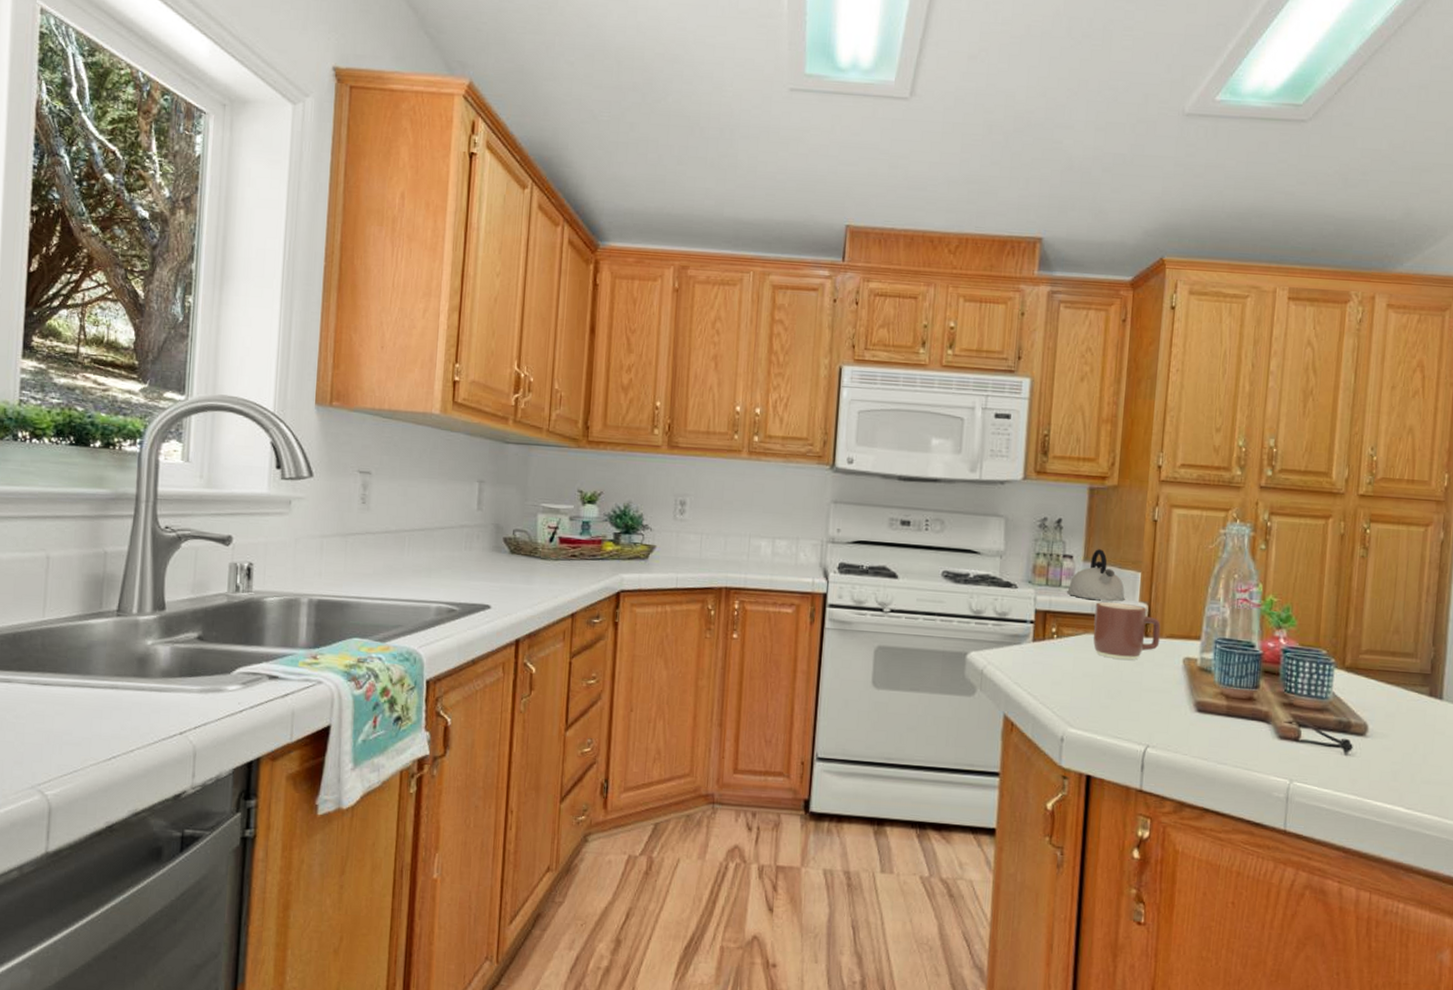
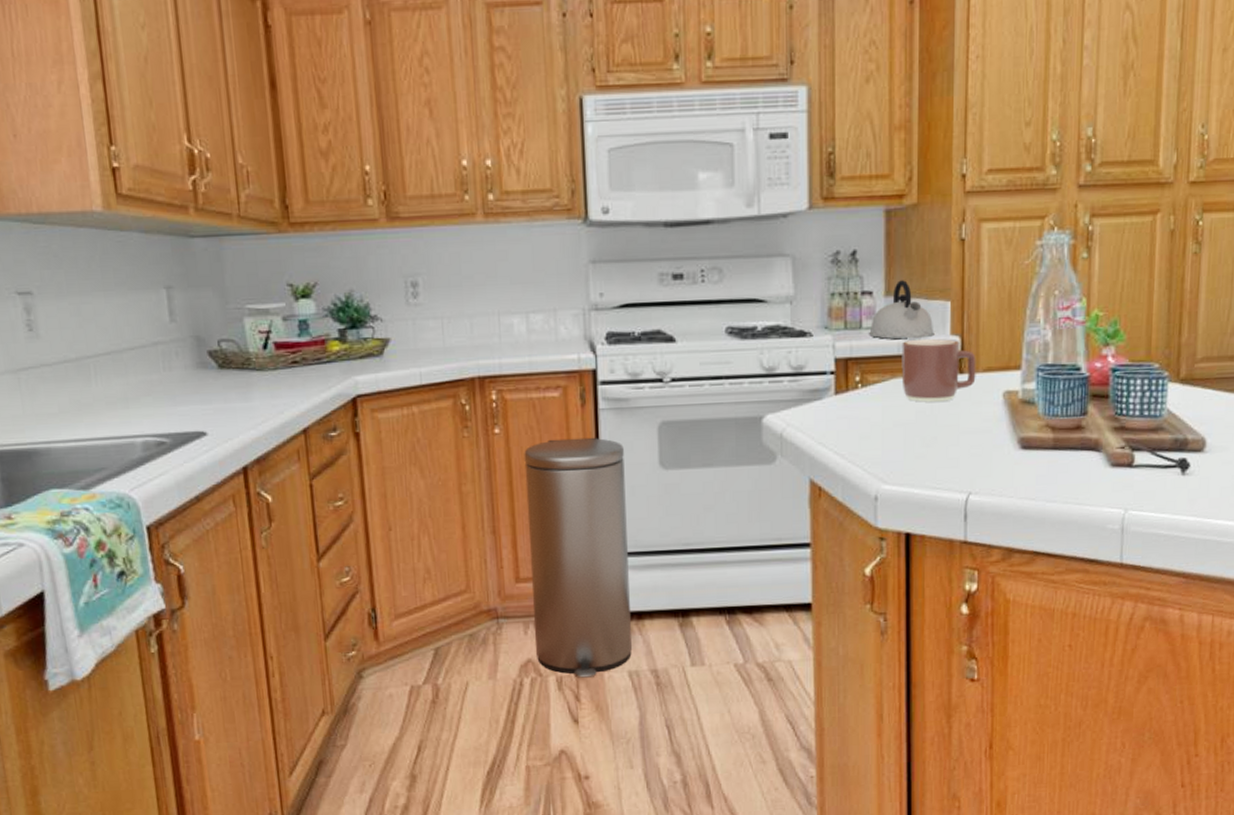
pedal bin: none [743,649,843,871] -> present [524,437,633,678]

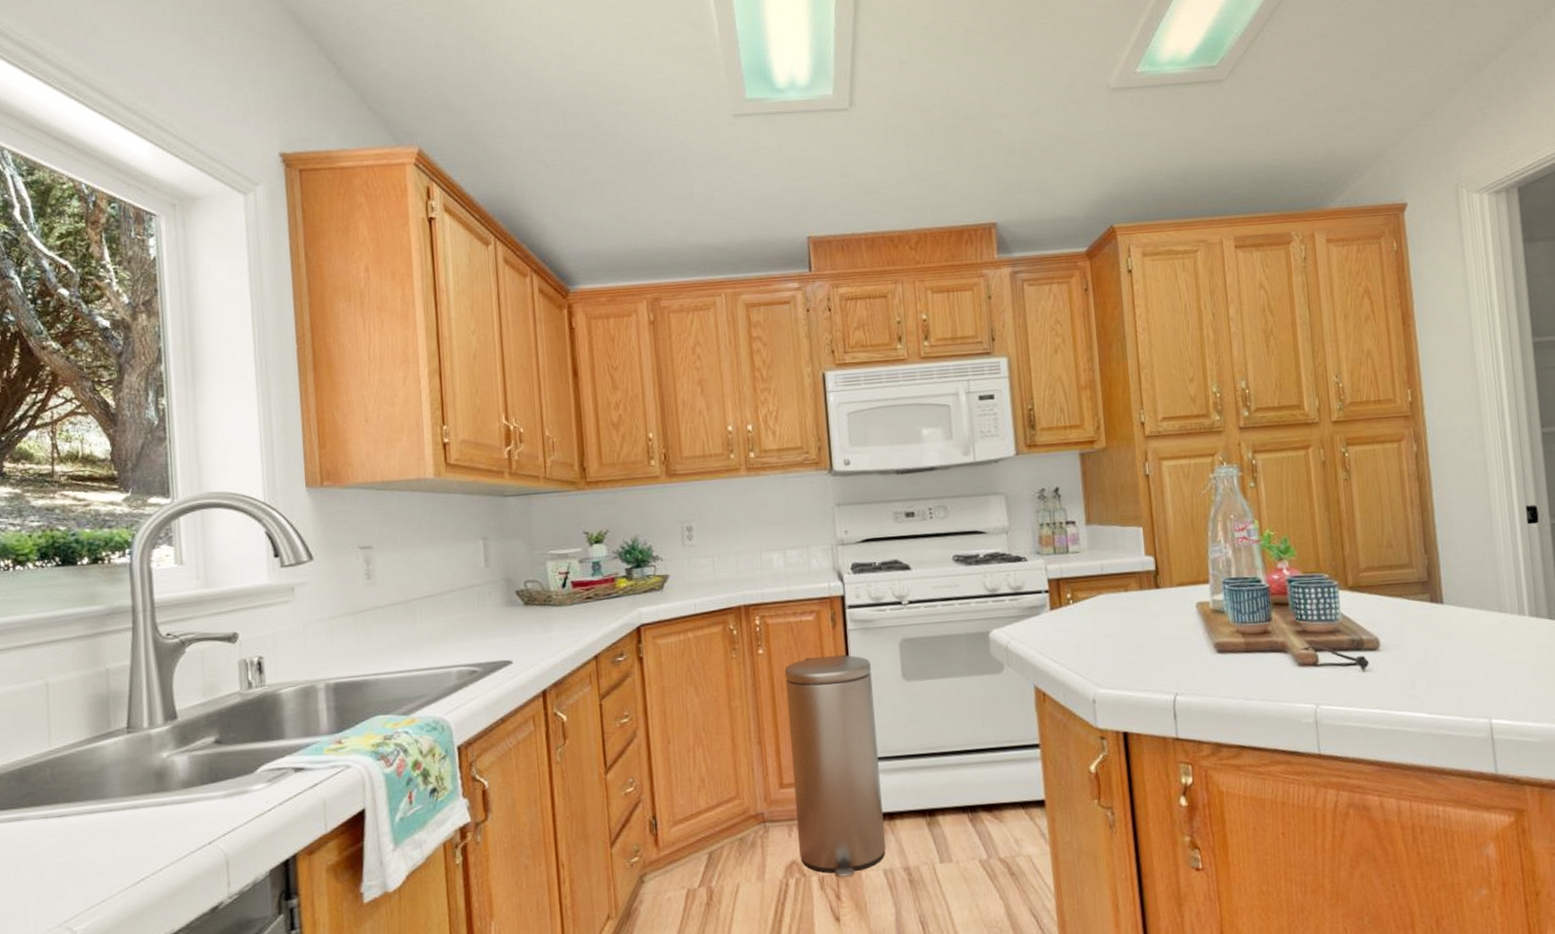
kettle: present [869,280,934,340] -> none [1075,511,1131,562]
mug: present [901,339,976,402] -> none [1104,559,1171,615]

